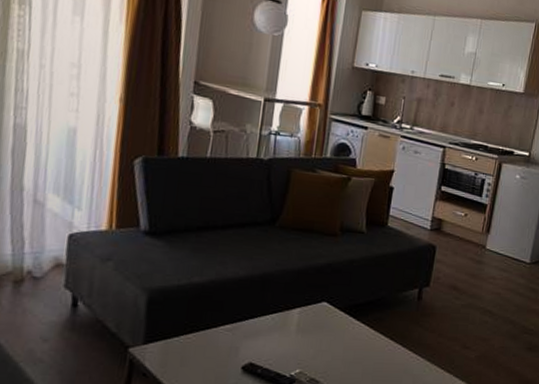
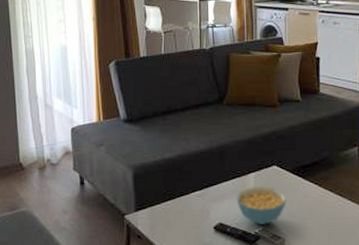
cereal bowl: none [273,323,332,367] -> present [236,186,287,225]

